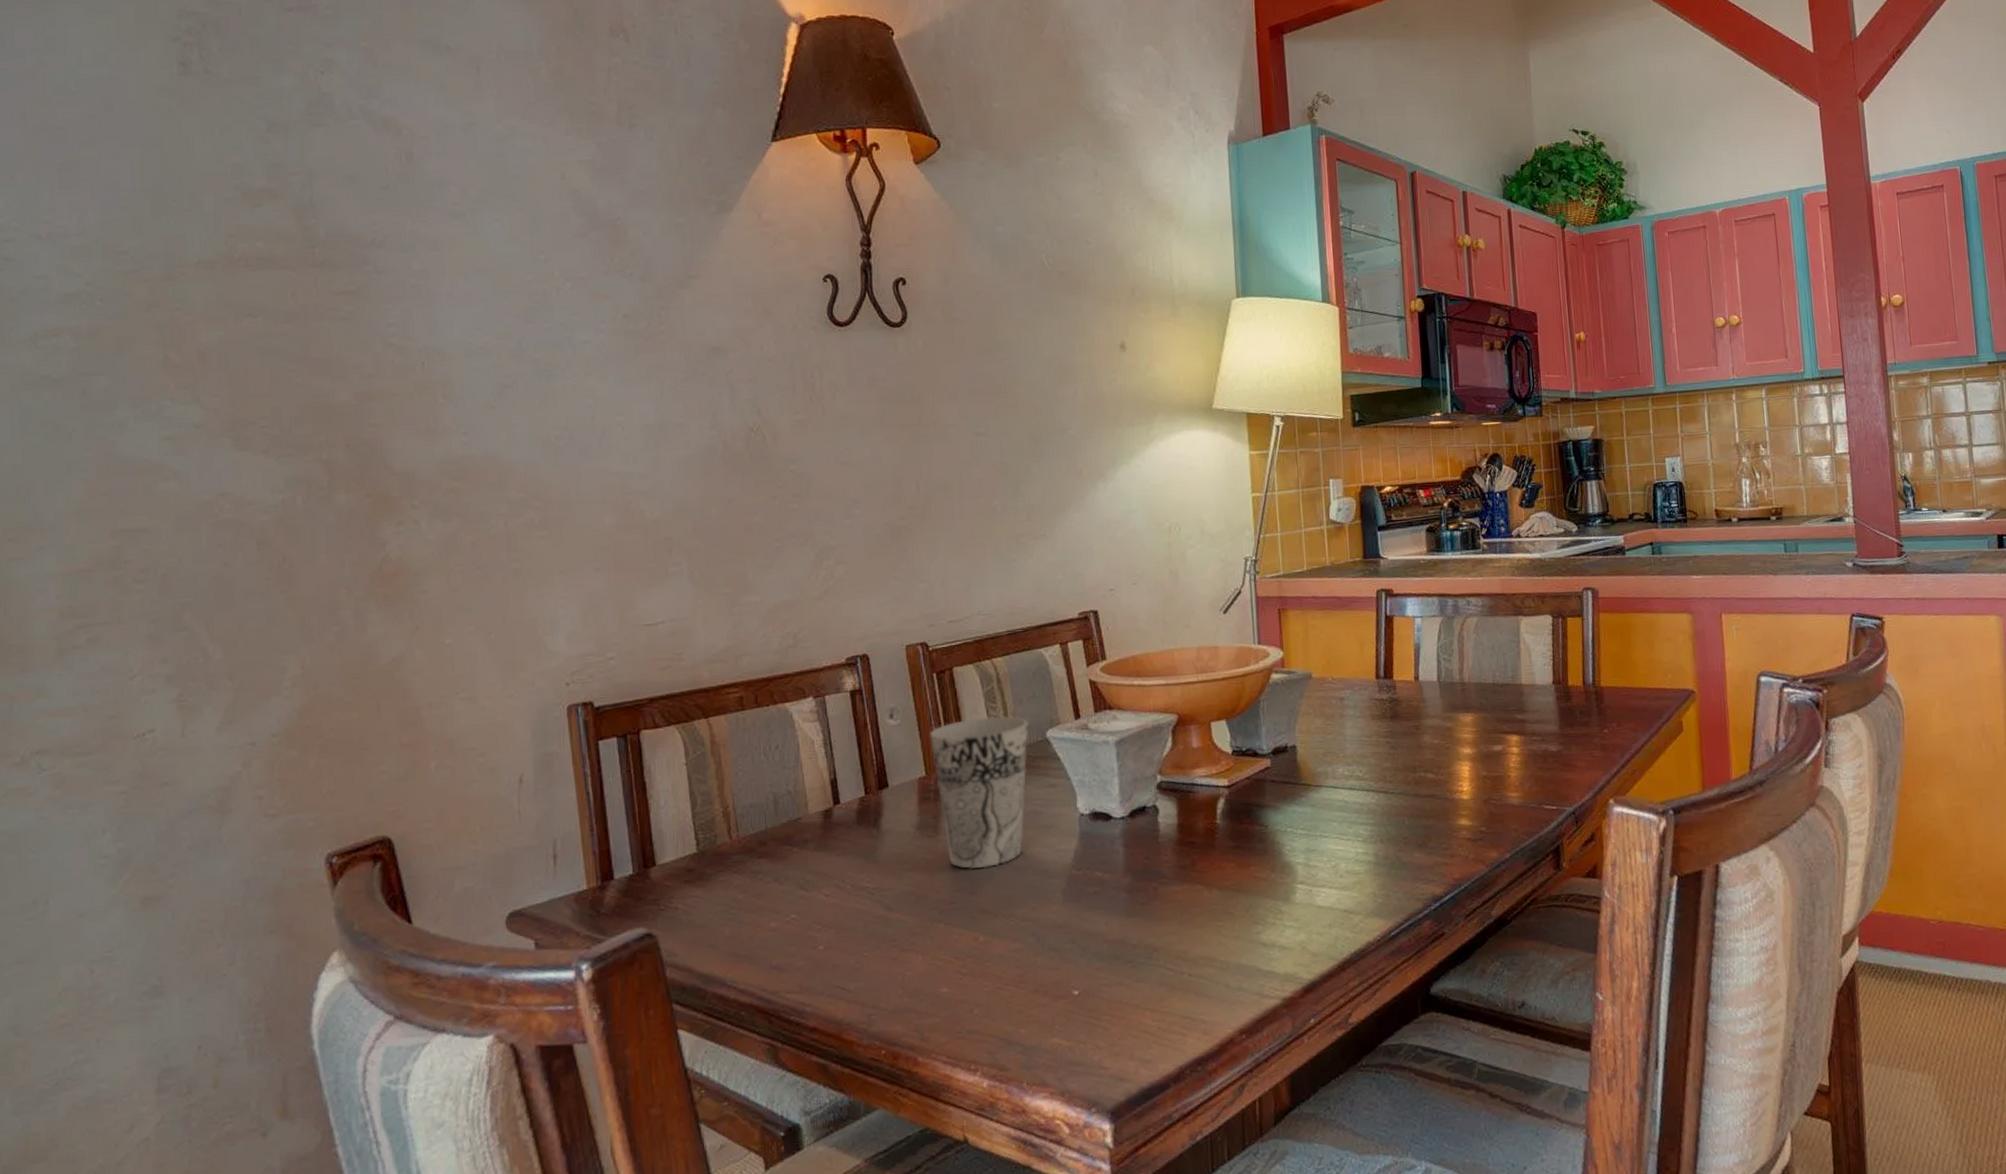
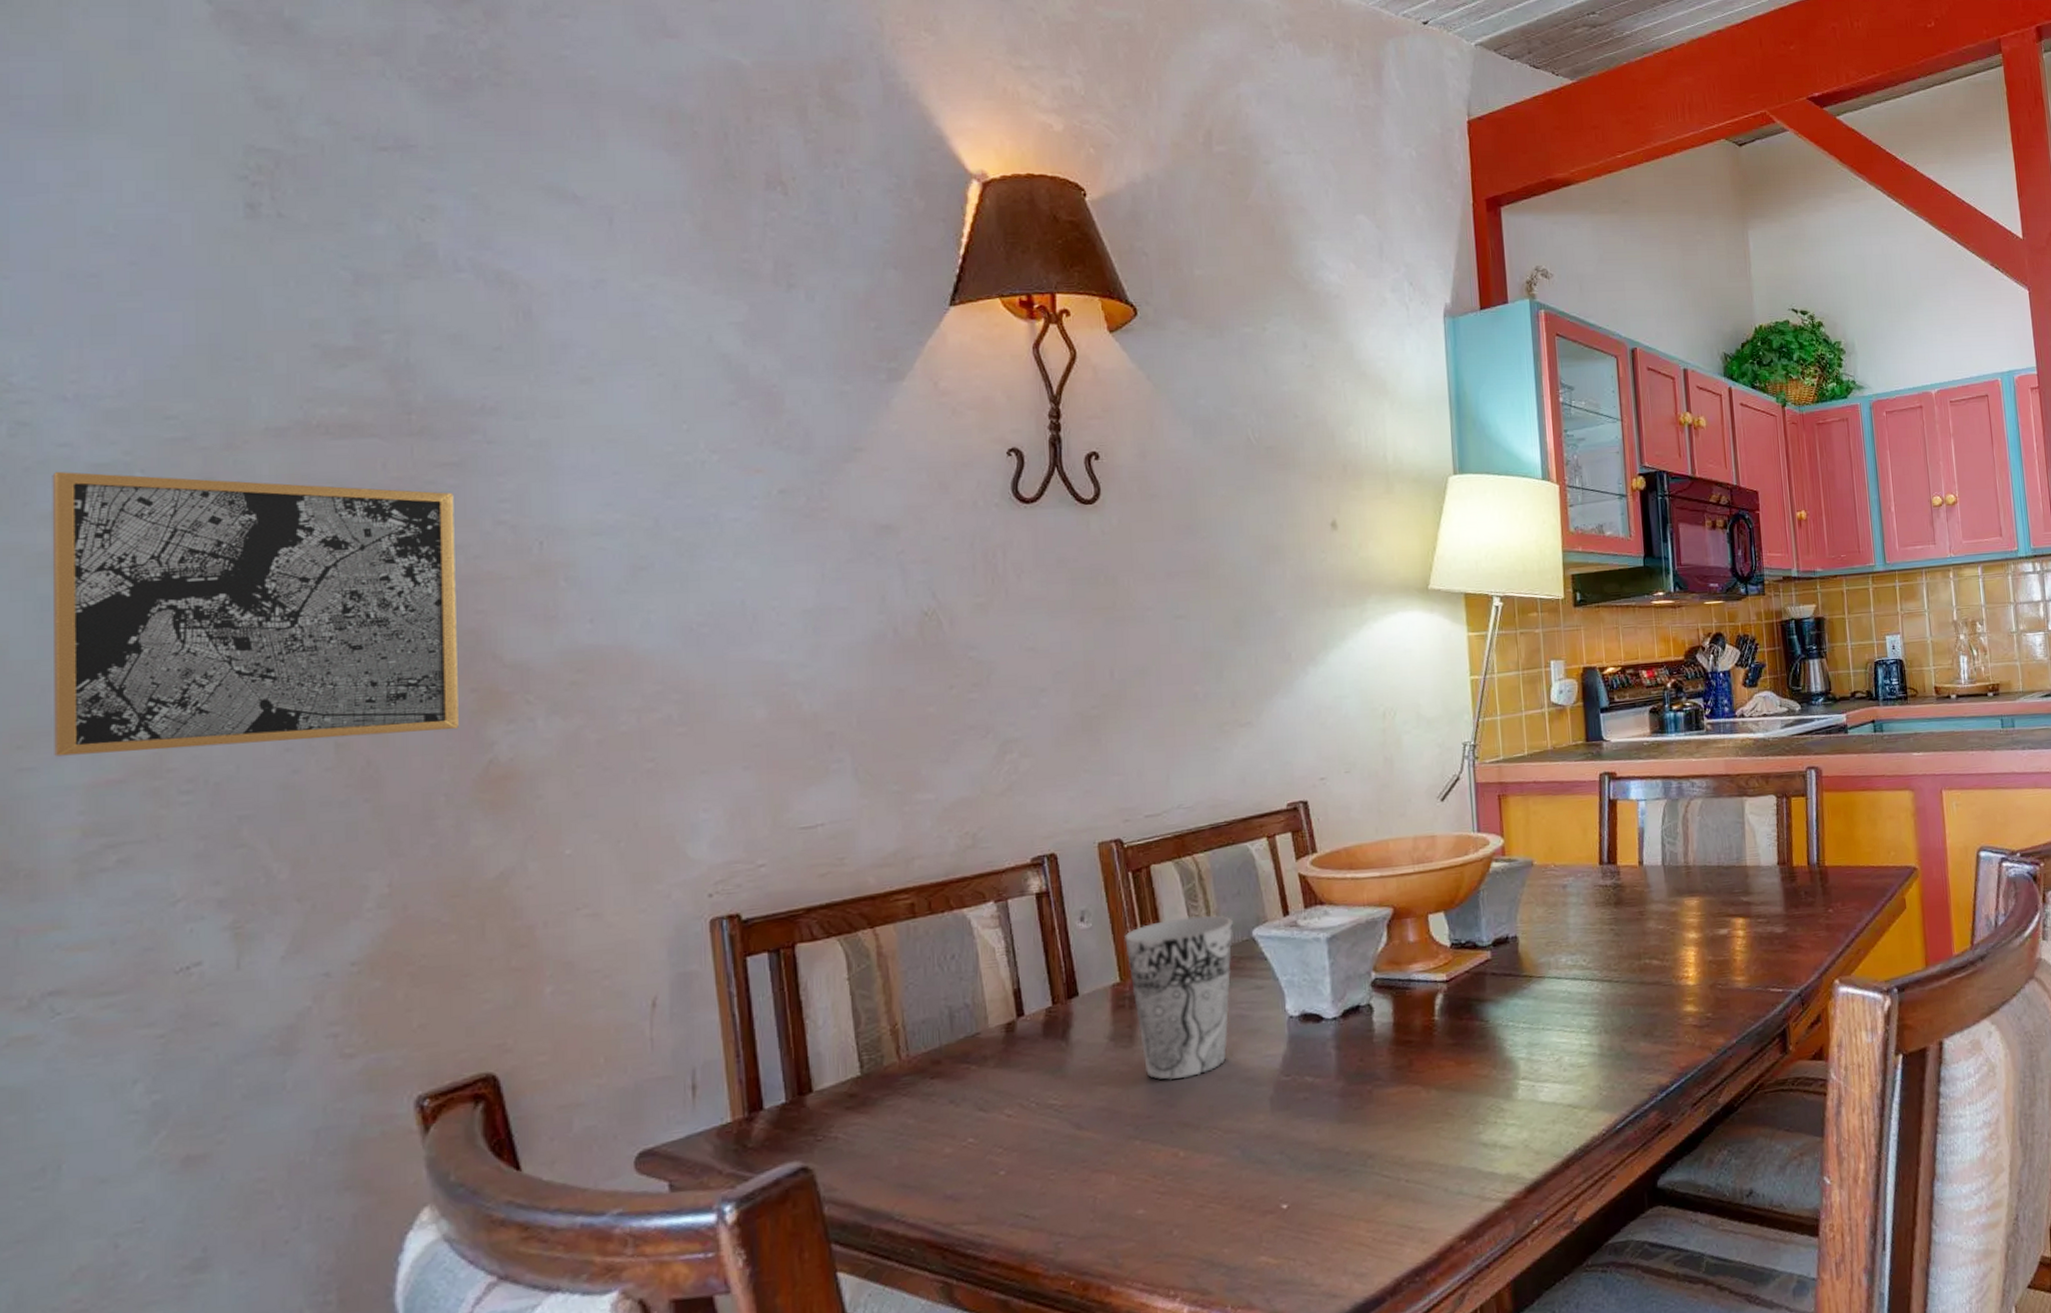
wall art: none [31,300,357,548] -> present [52,471,459,757]

